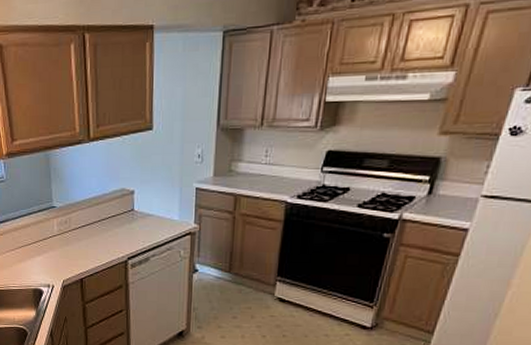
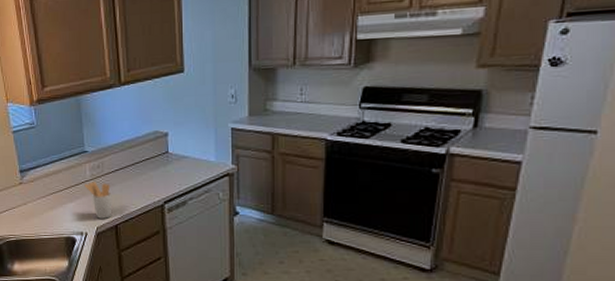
utensil holder: none [52,236,78,272] -> present [84,182,113,219]

